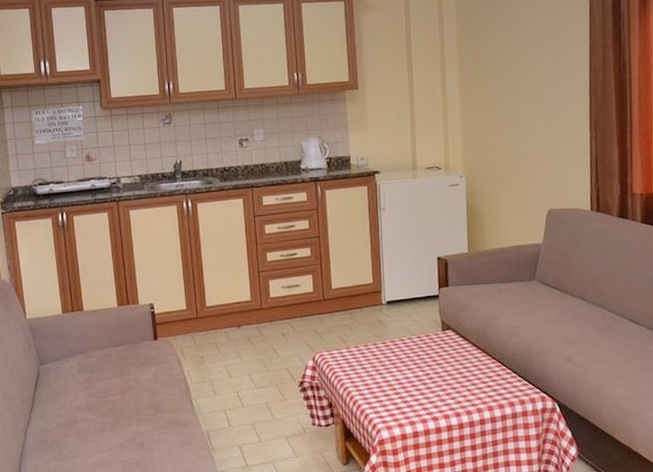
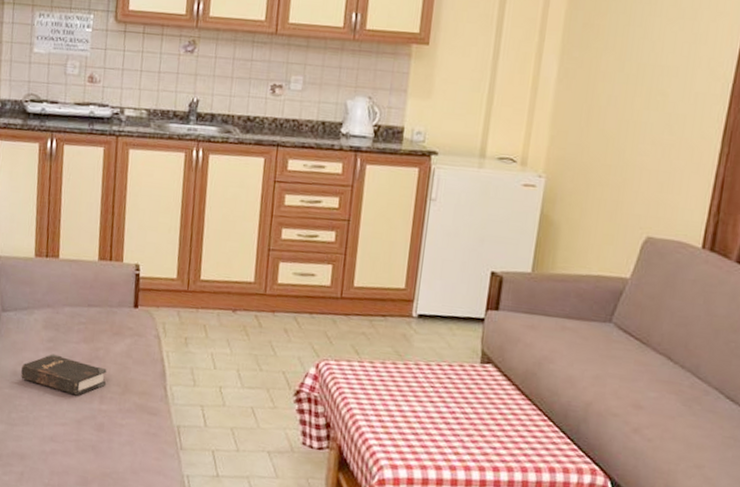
hardback book: none [65,392,140,424] -> present [21,354,107,396]

